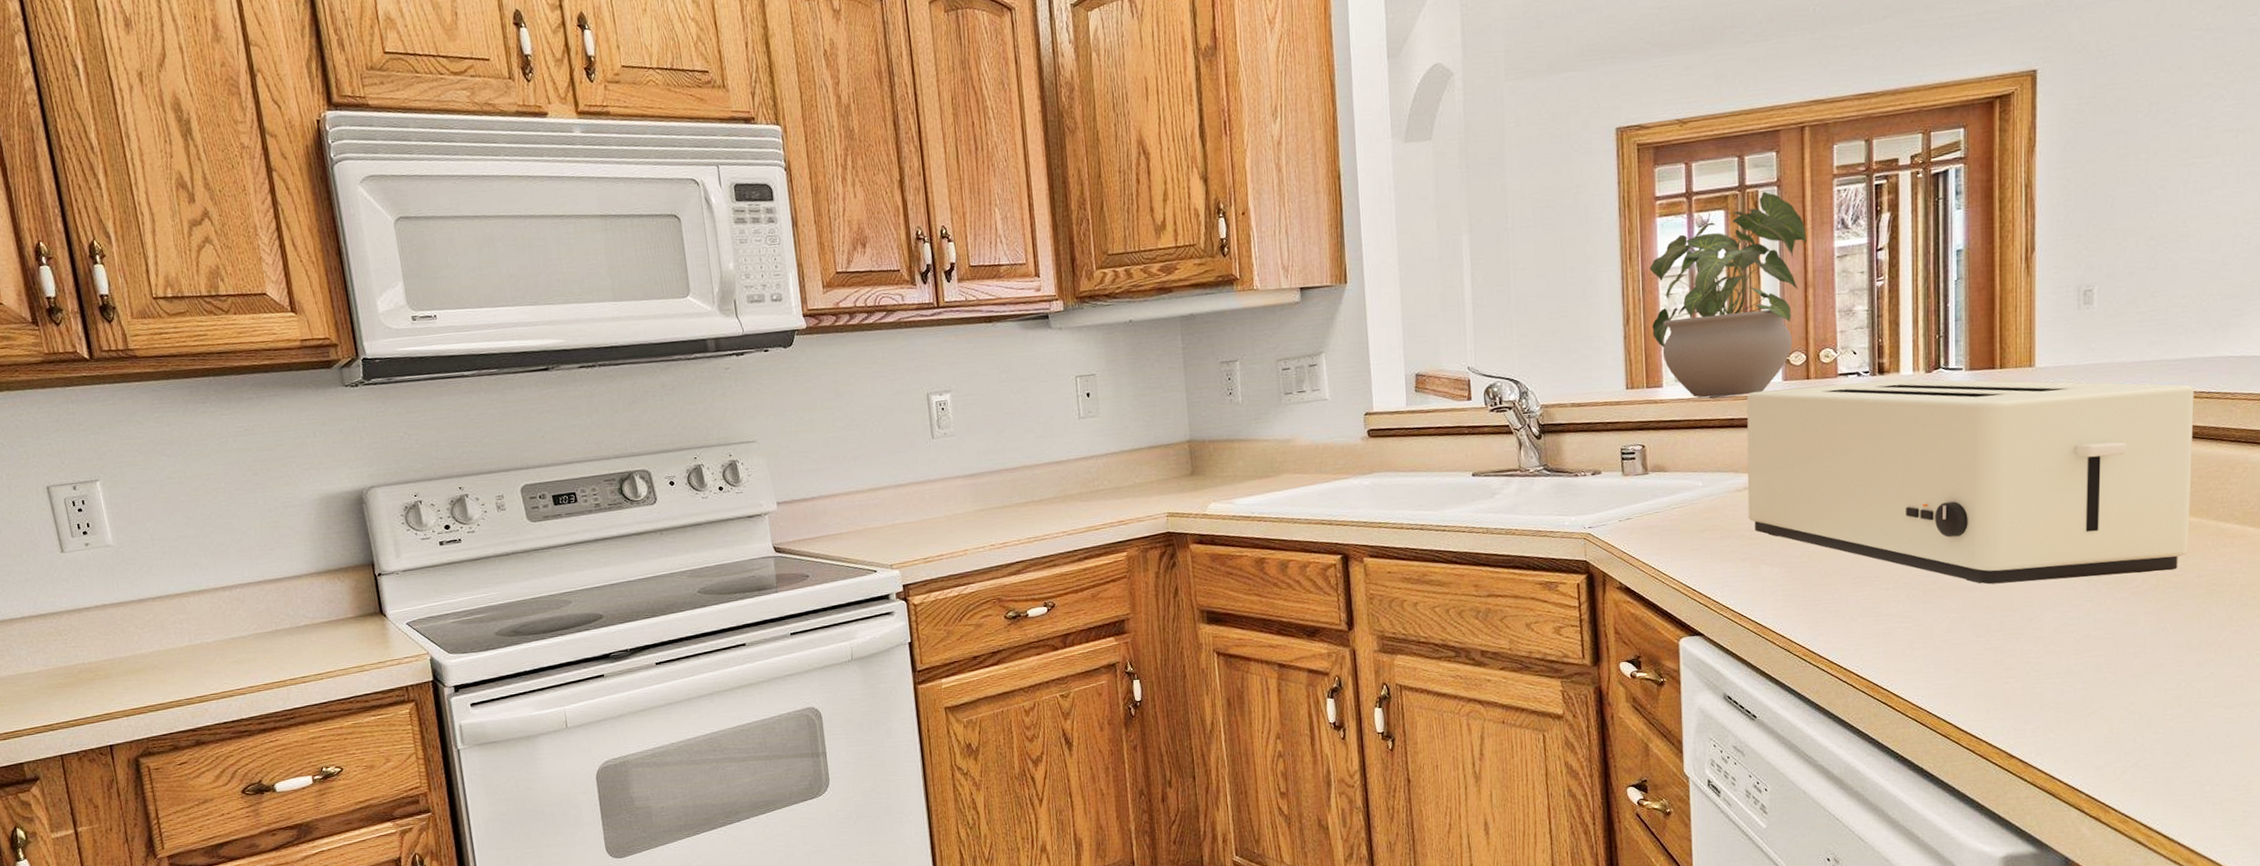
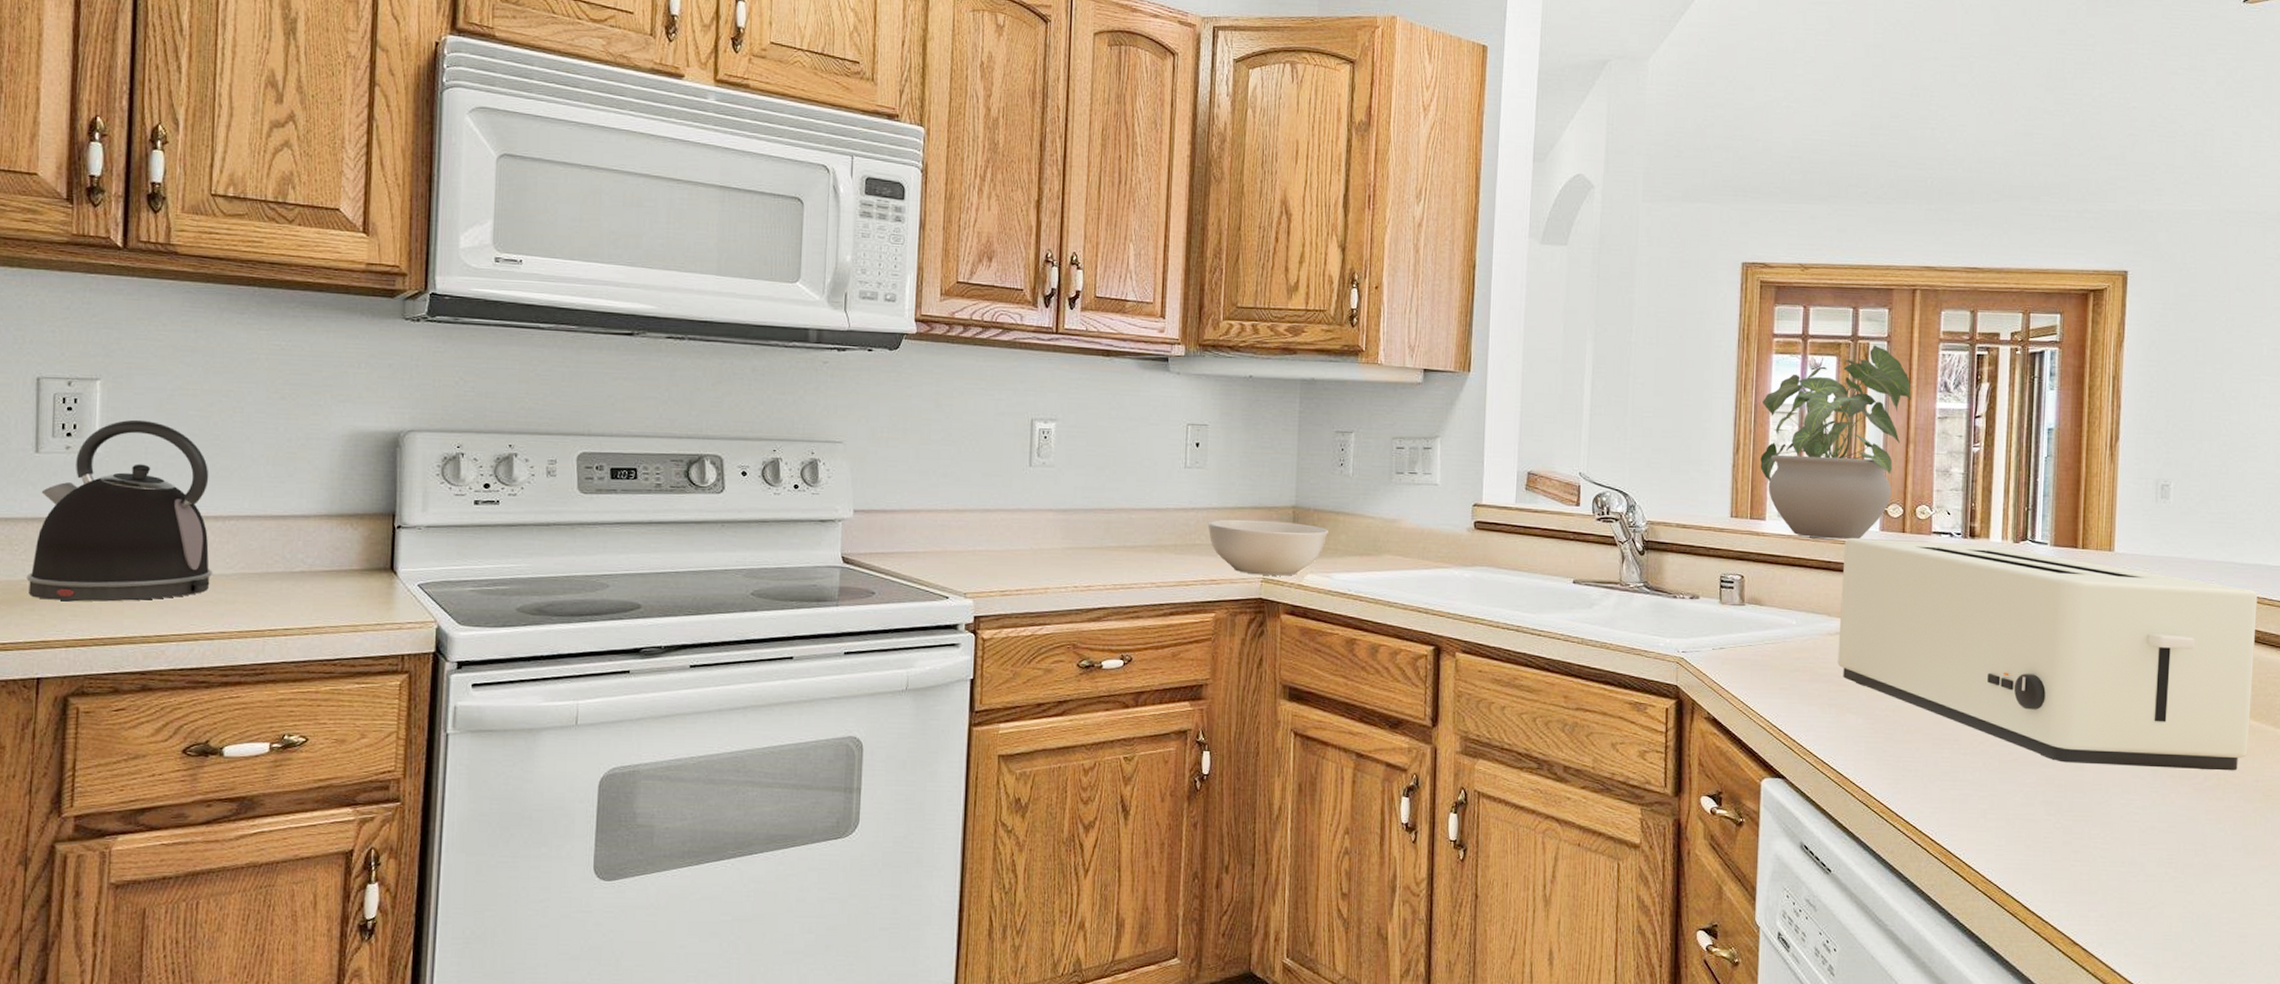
kettle: none [74,511,233,678] -> present [26,419,213,602]
bowl: none [1108,455,1227,511] -> present [1208,519,1330,576]

